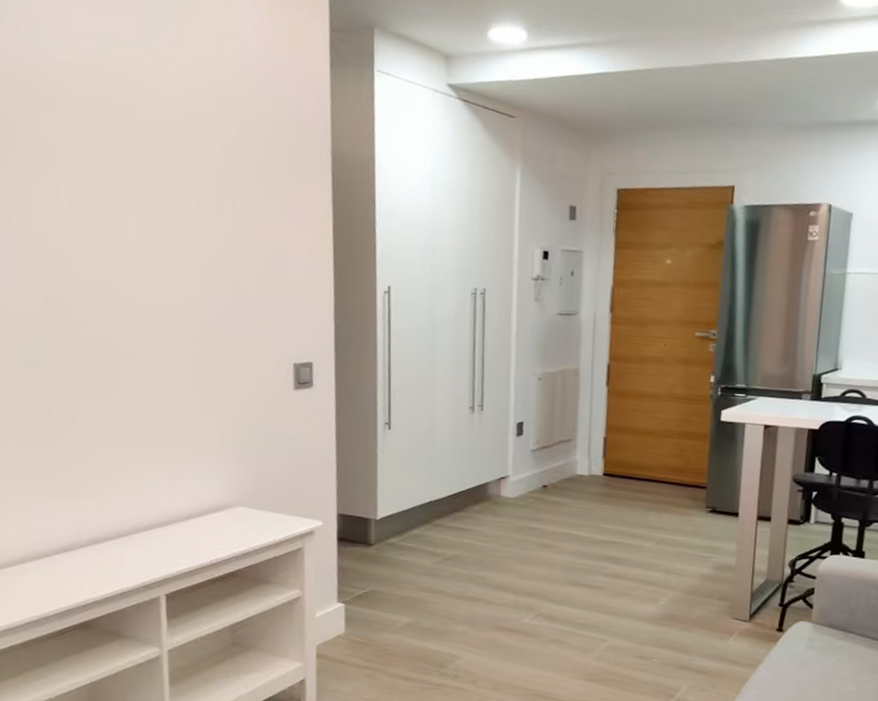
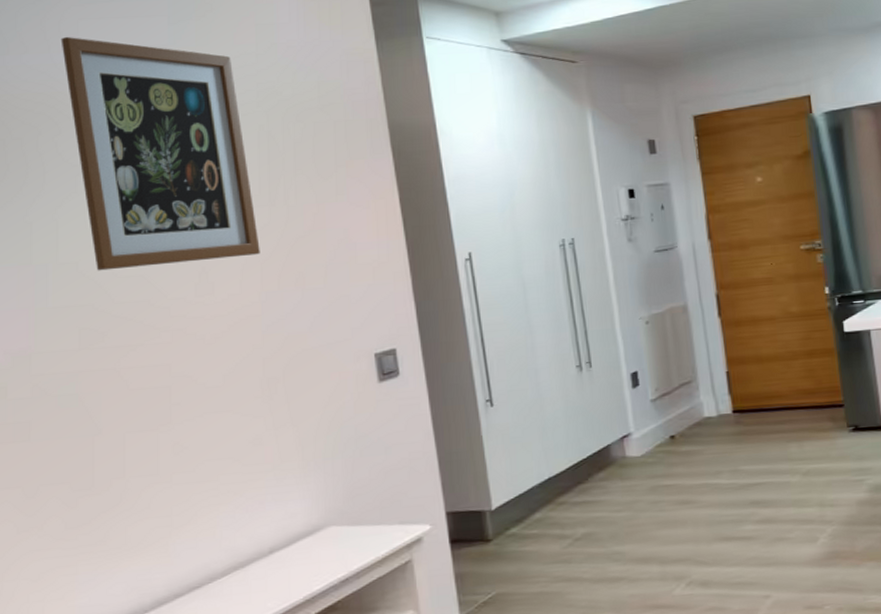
wall art: none [48,20,205,256] -> present [60,36,260,271]

